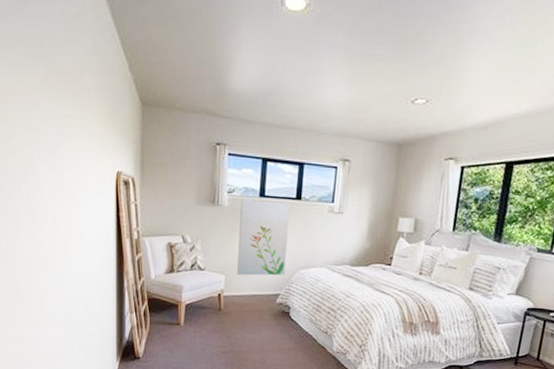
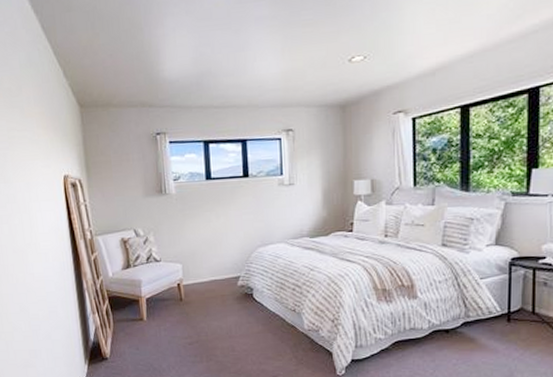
wall art: present [237,199,290,276] -> none [188,182,242,263]

